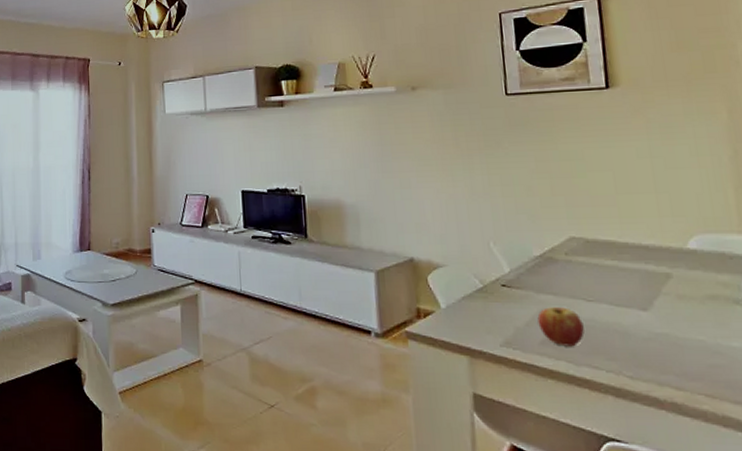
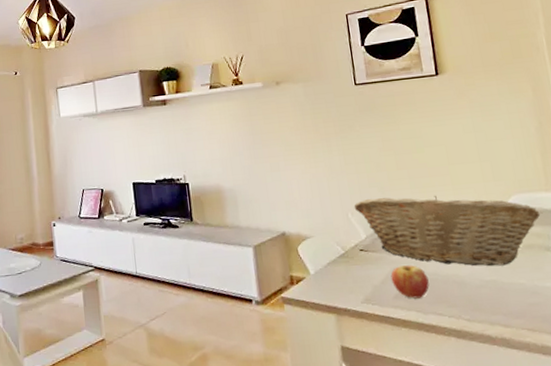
fruit basket: none [497,227,730,317] -> present [354,196,541,267]

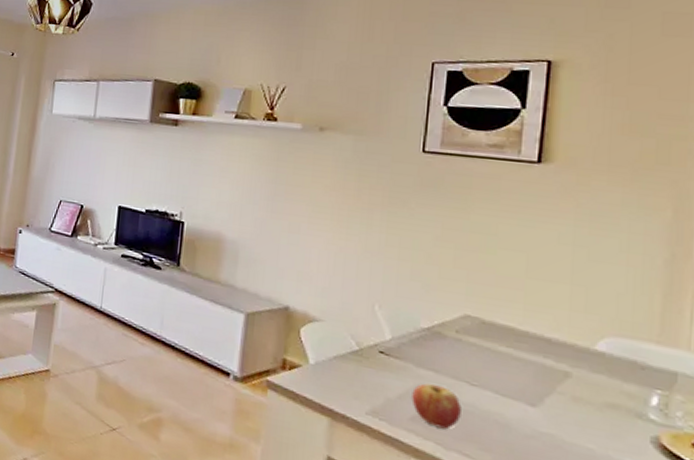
fruit basket: present [354,196,541,267] -> none [384,293,641,421]

